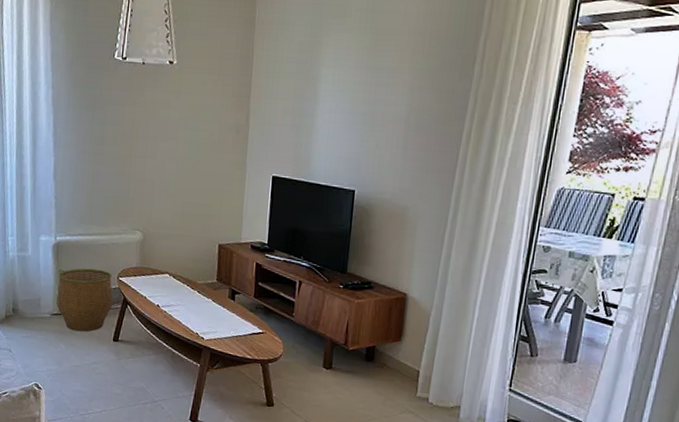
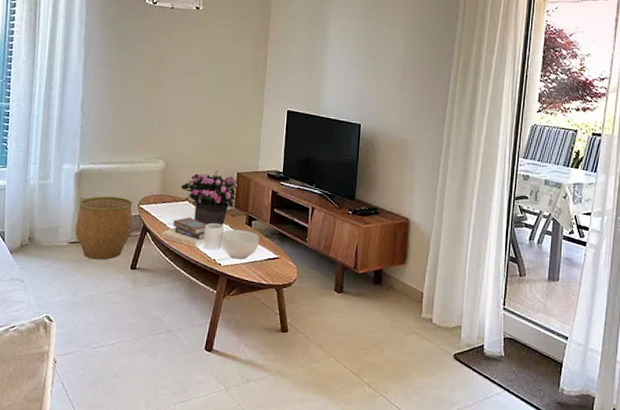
books: none [143,290,189,321] -> present [162,217,207,248]
potted flower: none [160,242,221,299] -> present [180,171,239,226]
mug: none [184,296,206,325] -> present [203,222,224,251]
bowl: none [202,303,244,334] -> present [220,229,260,260]

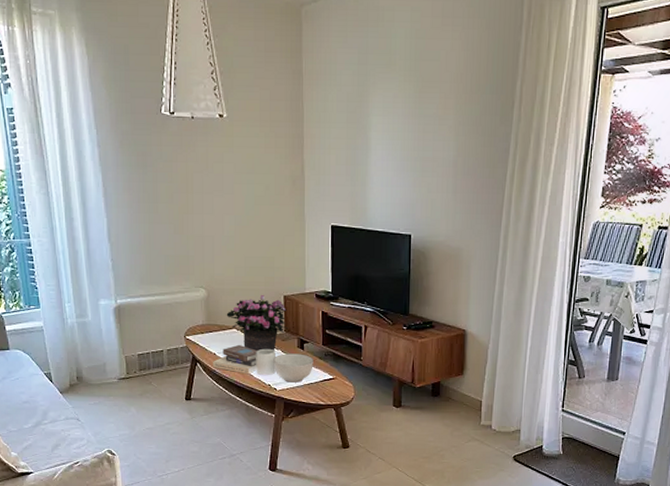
basket: present [75,196,133,260] -> none [122,329,182,394]

